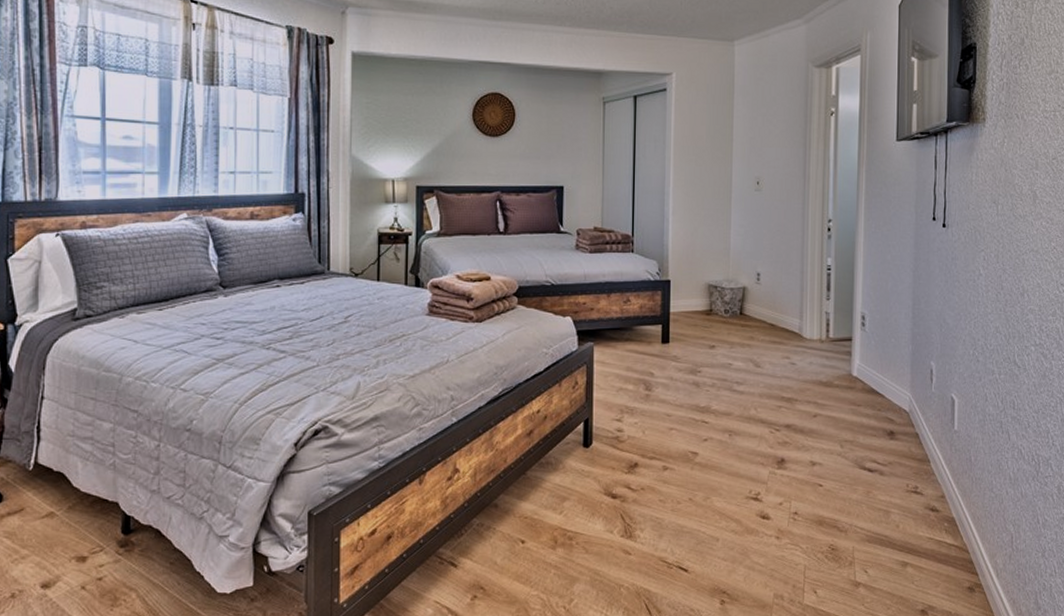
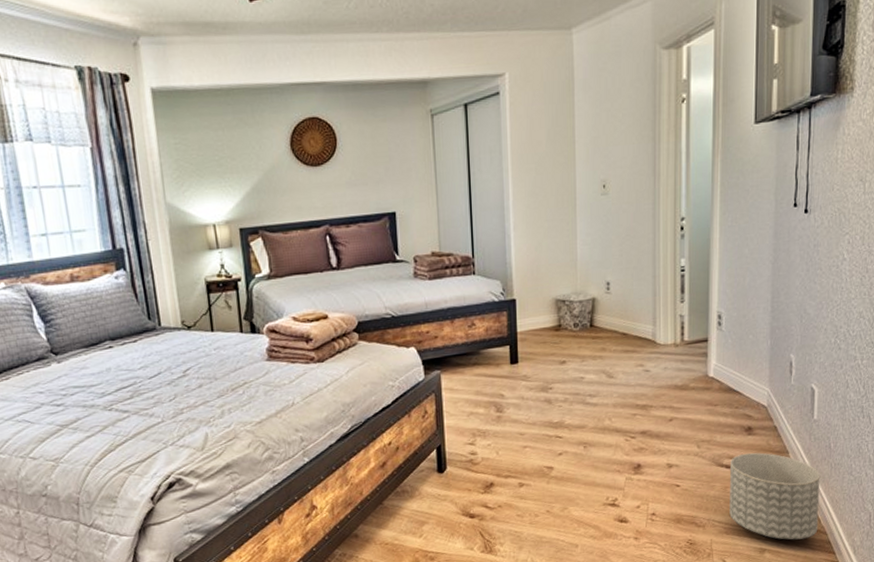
planter: none [872,458,962,556] -> present [729,452,821,540]

